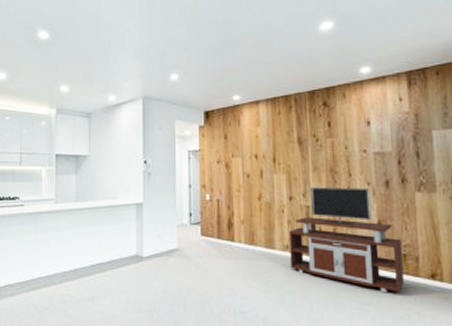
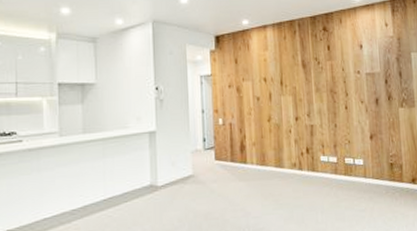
tv stand: present [289,187,404,293] -> none [296,105,392,200]

